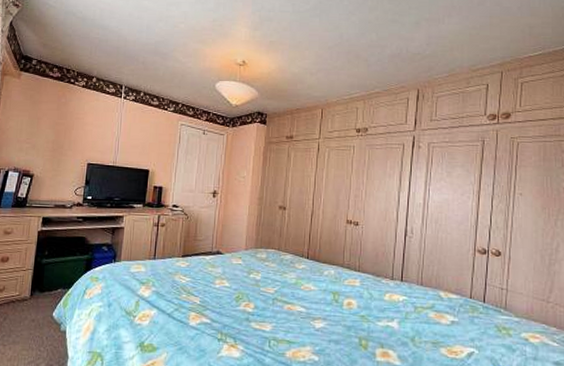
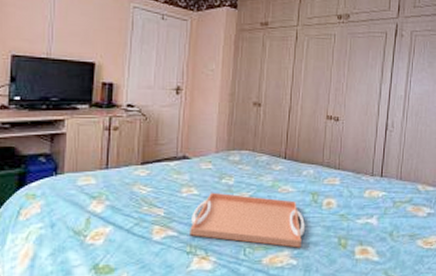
serving tray: none [221,285,326,345] -> present [190,192,305,248]

